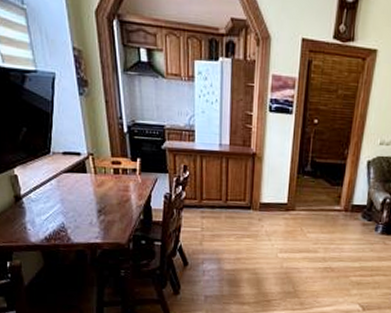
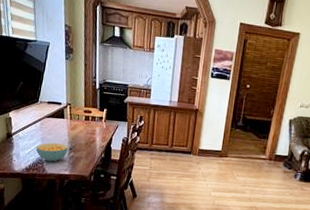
cereal bowl: none [55,204,96,229] -> present [36,142,68,162]

